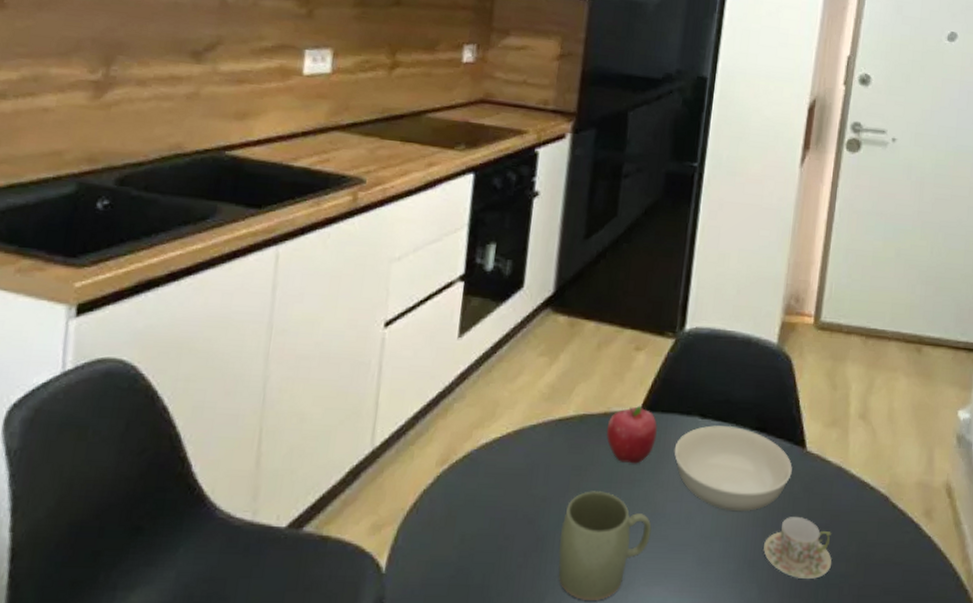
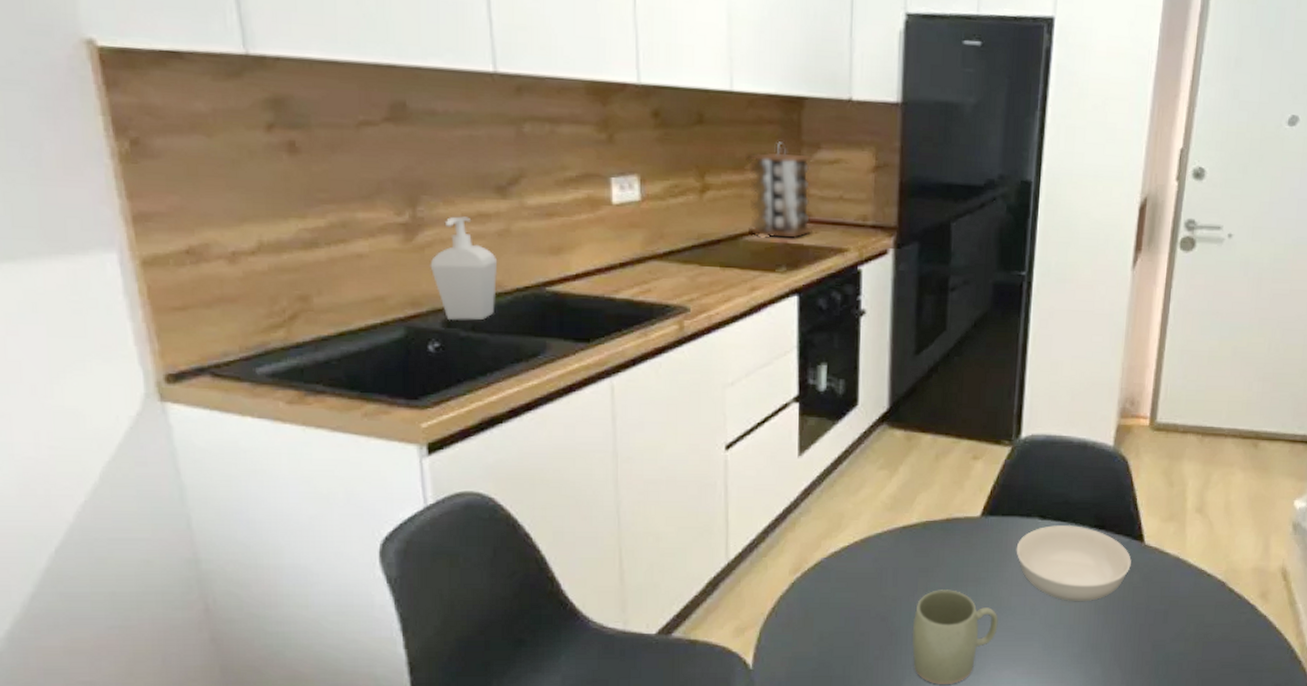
soap bottle: none [113,77,182,181] -> present [430,216,498,321]
spice rack: none [435,26,502,118] -> present [749,141,814,238]
fruit: present [606,405,658,464] -> none [949,510,999,564]
teacup: present [763,517,833,580] -> none [1106,604,1172,659]

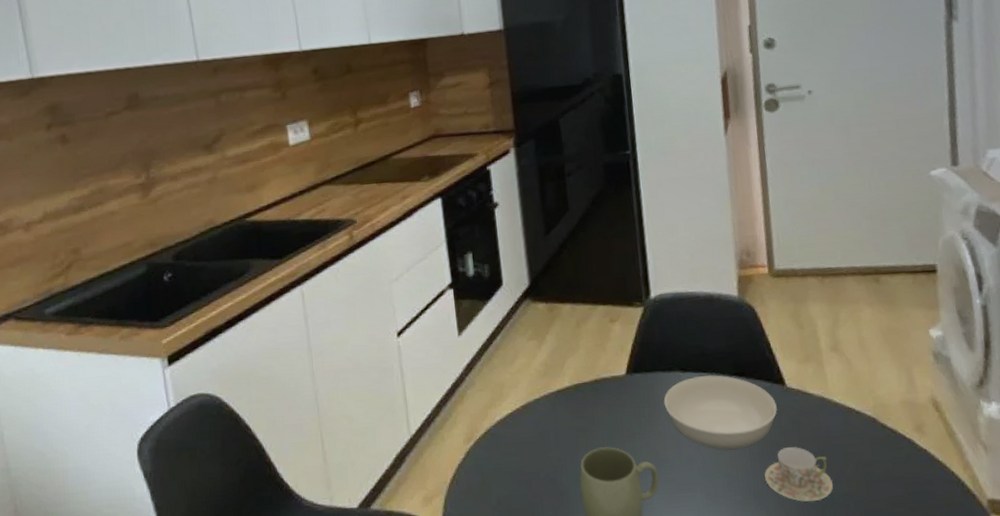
soap bottle: present [430,216,498,321] -> none [161,172,210,255]
spice rack: present [749,141,814,238] -> none [389,76,447,154]
teacup: none [1106,604,1172,659] -> present [764,447,834,502]

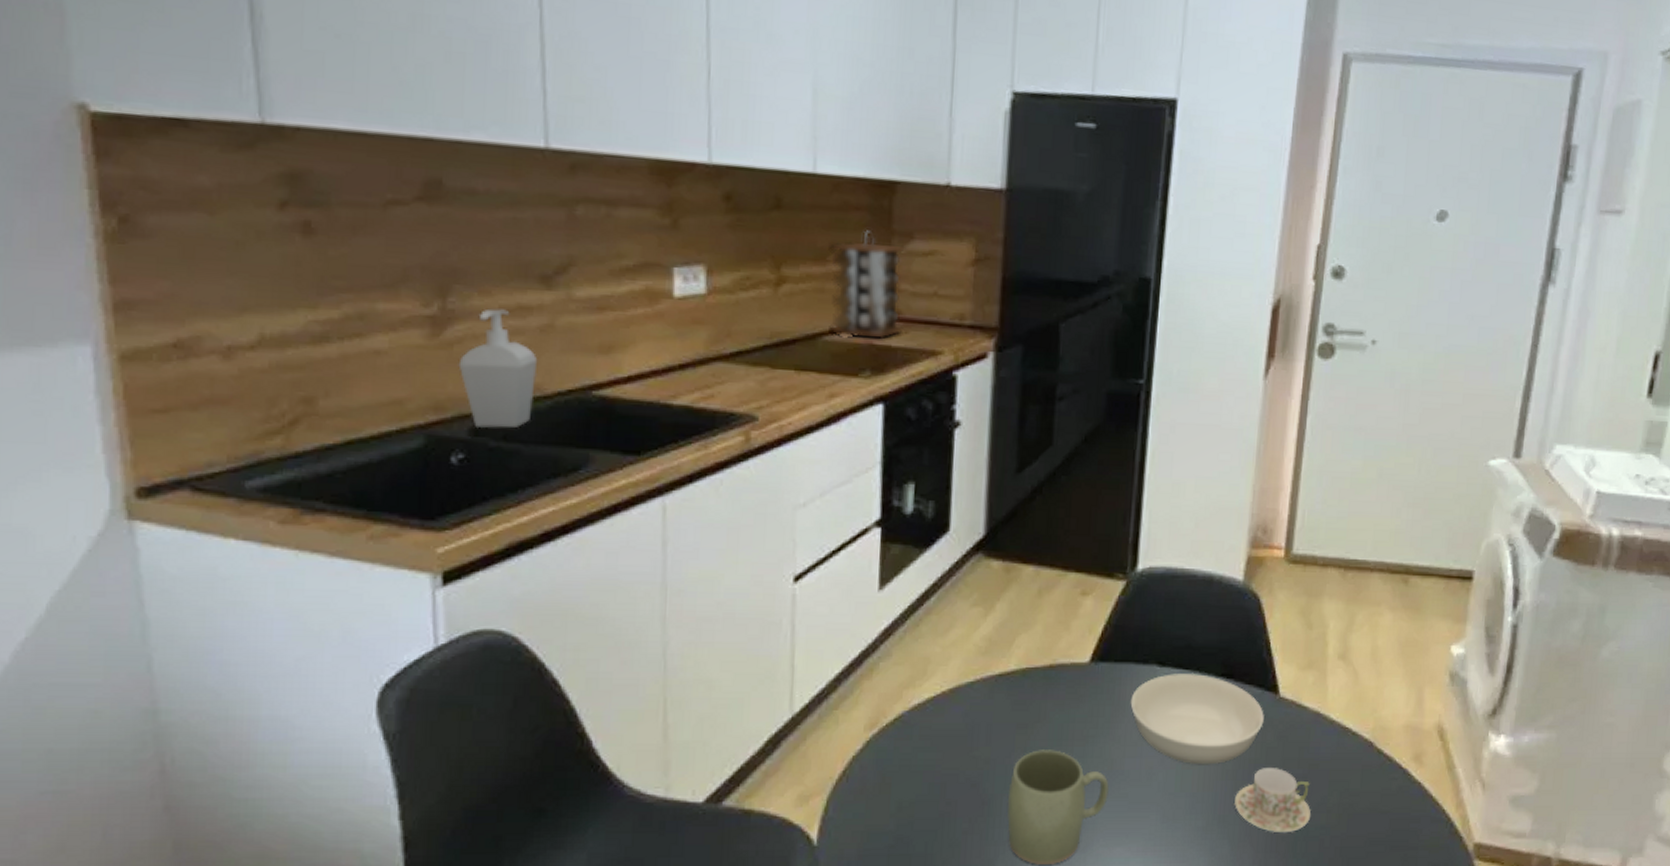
soap bottle: none [161,172,210,255] -> present [458,308,538,429]
spice rack: none [389,76,447,154] -> present [832,230,905,339]

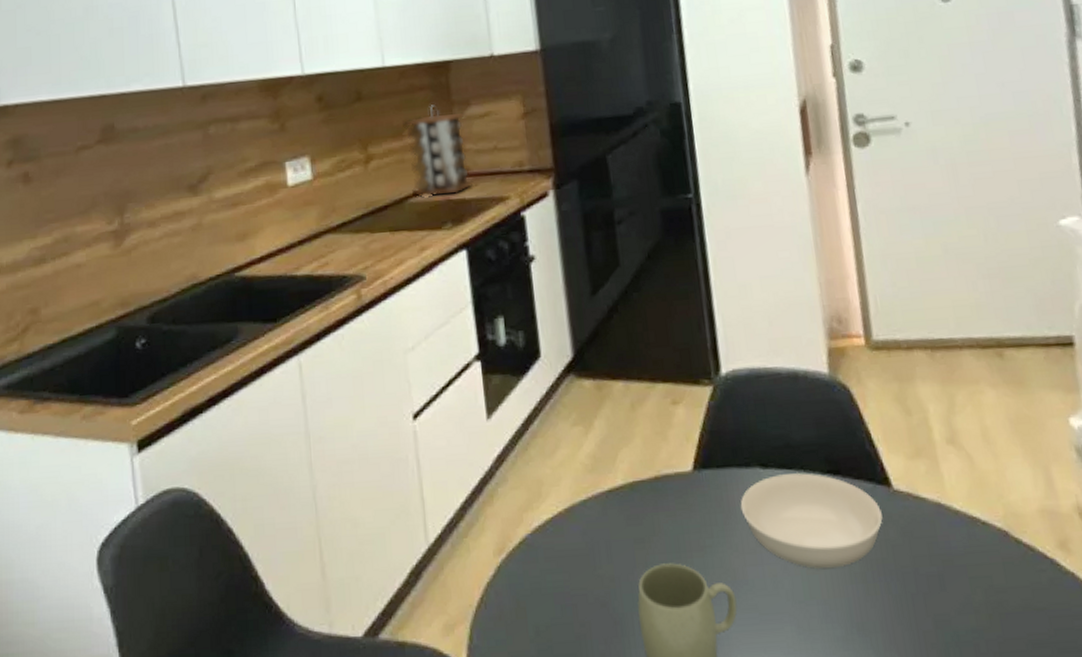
soap bottle: present [458,308,538,429] -> none [136,217,193,317]
teacup: present [1235,768,1312,834] -> none [870,567,958,640]

